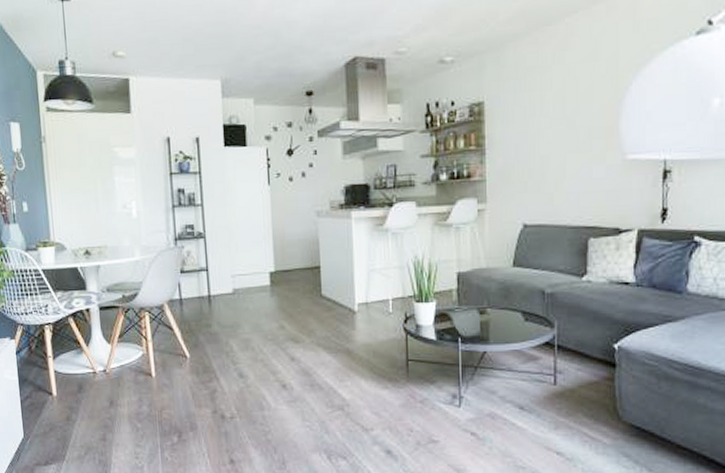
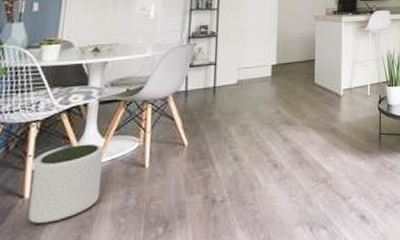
plant pot: none [54,349,116,420] -> present [28,143,103,224]

